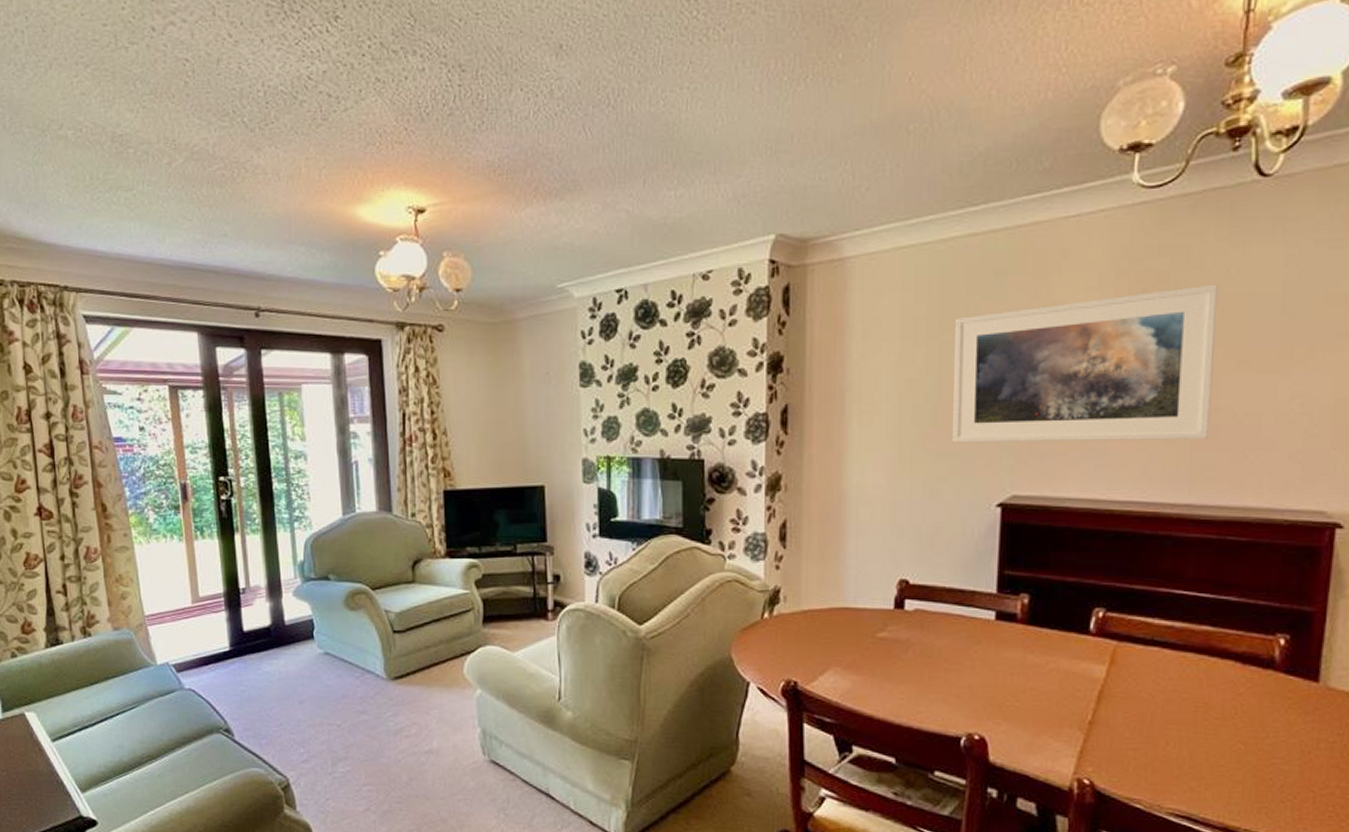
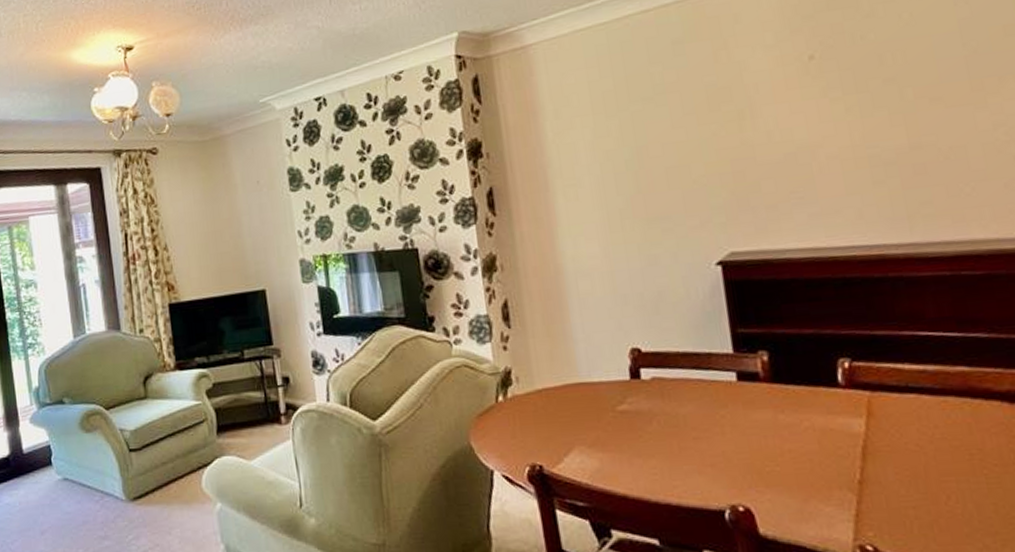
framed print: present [953,284,1219,443] -> none [643,29,917,207]

